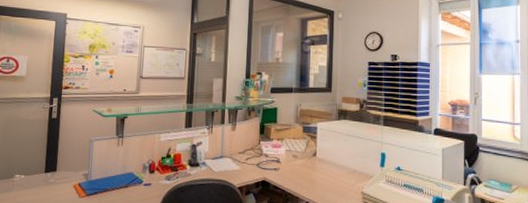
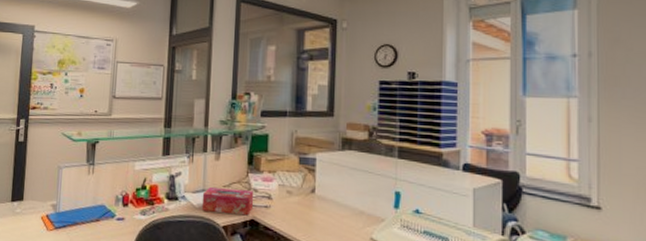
tissue box: none [220,154,265,178] -> present [201,187,254,216]

